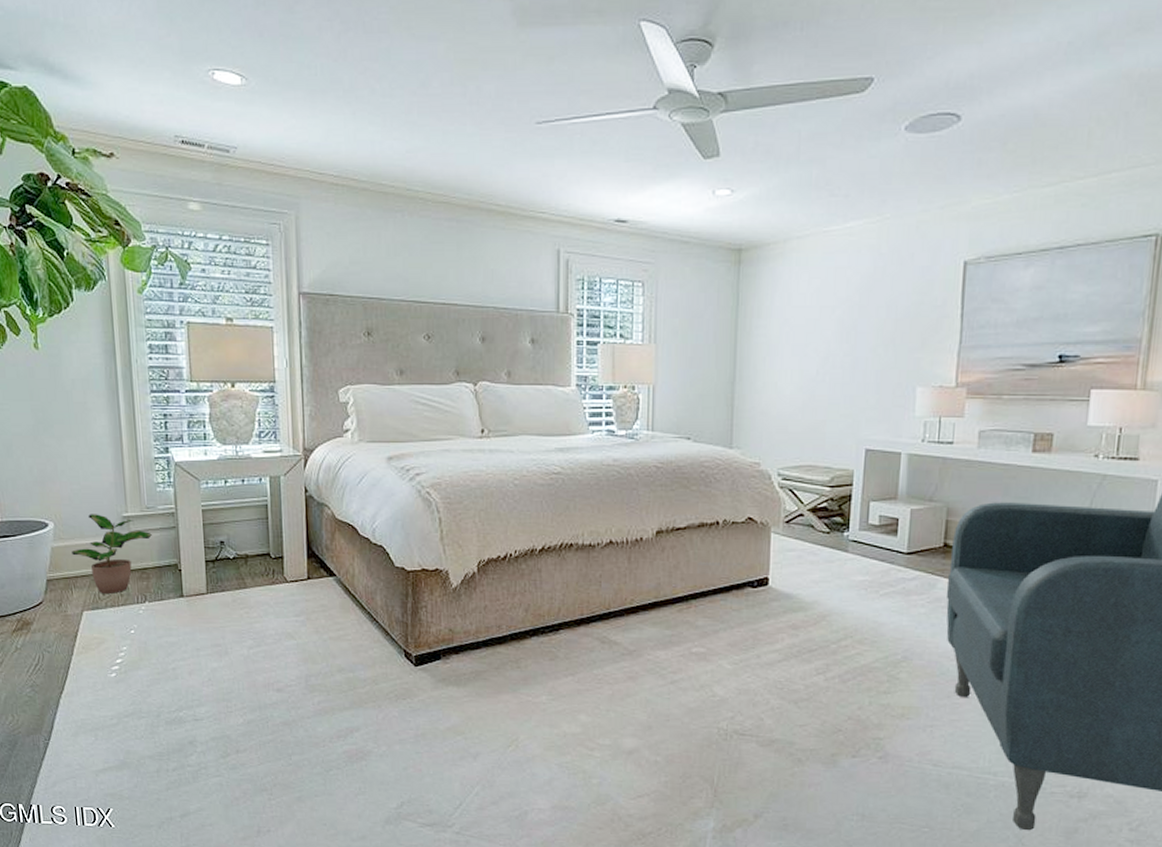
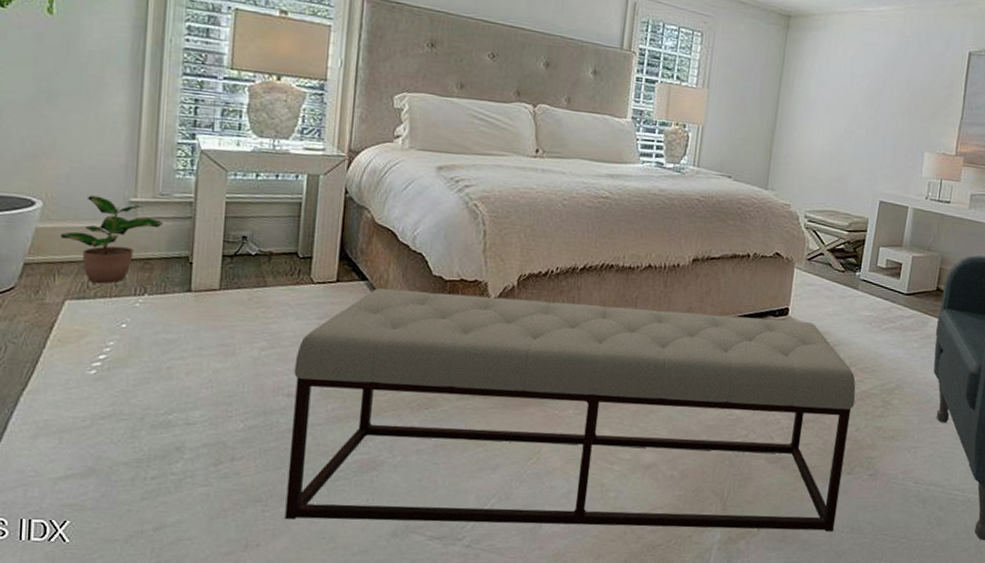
bench: none [280,582,855,820] -> present [285,288,856,532]

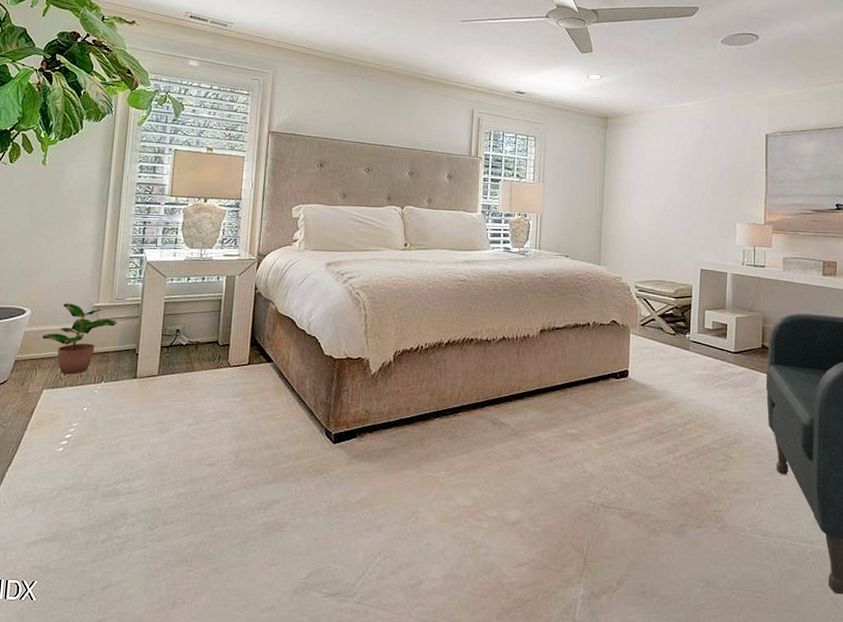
bench: present [285,288,856,532] -> none [206,368,698,587]

